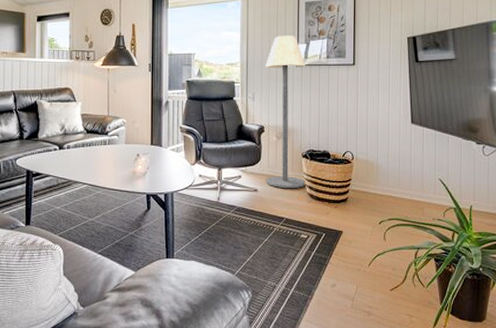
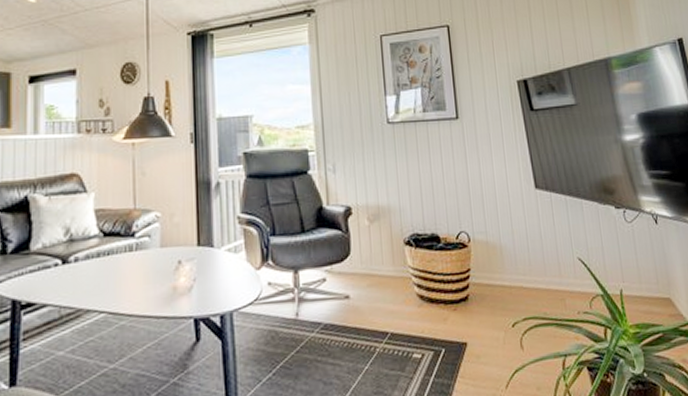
floor lamp: present [265,35,306,189] -> none [346,85,411,291]

